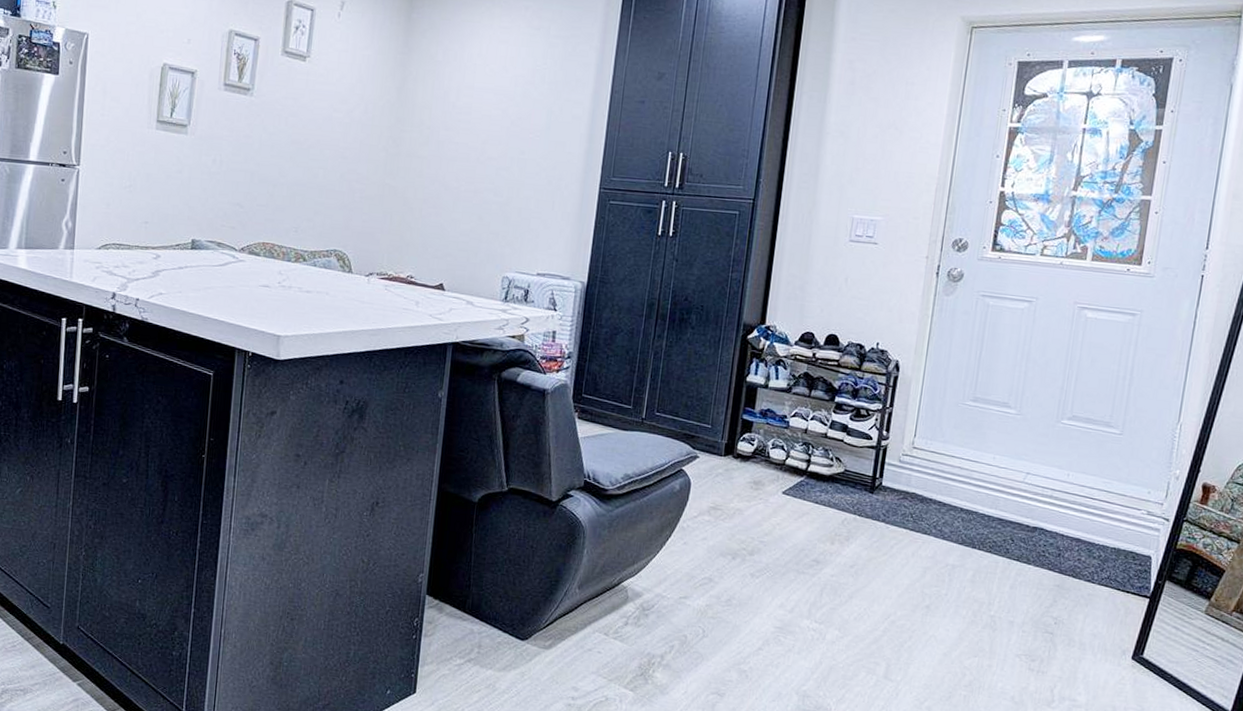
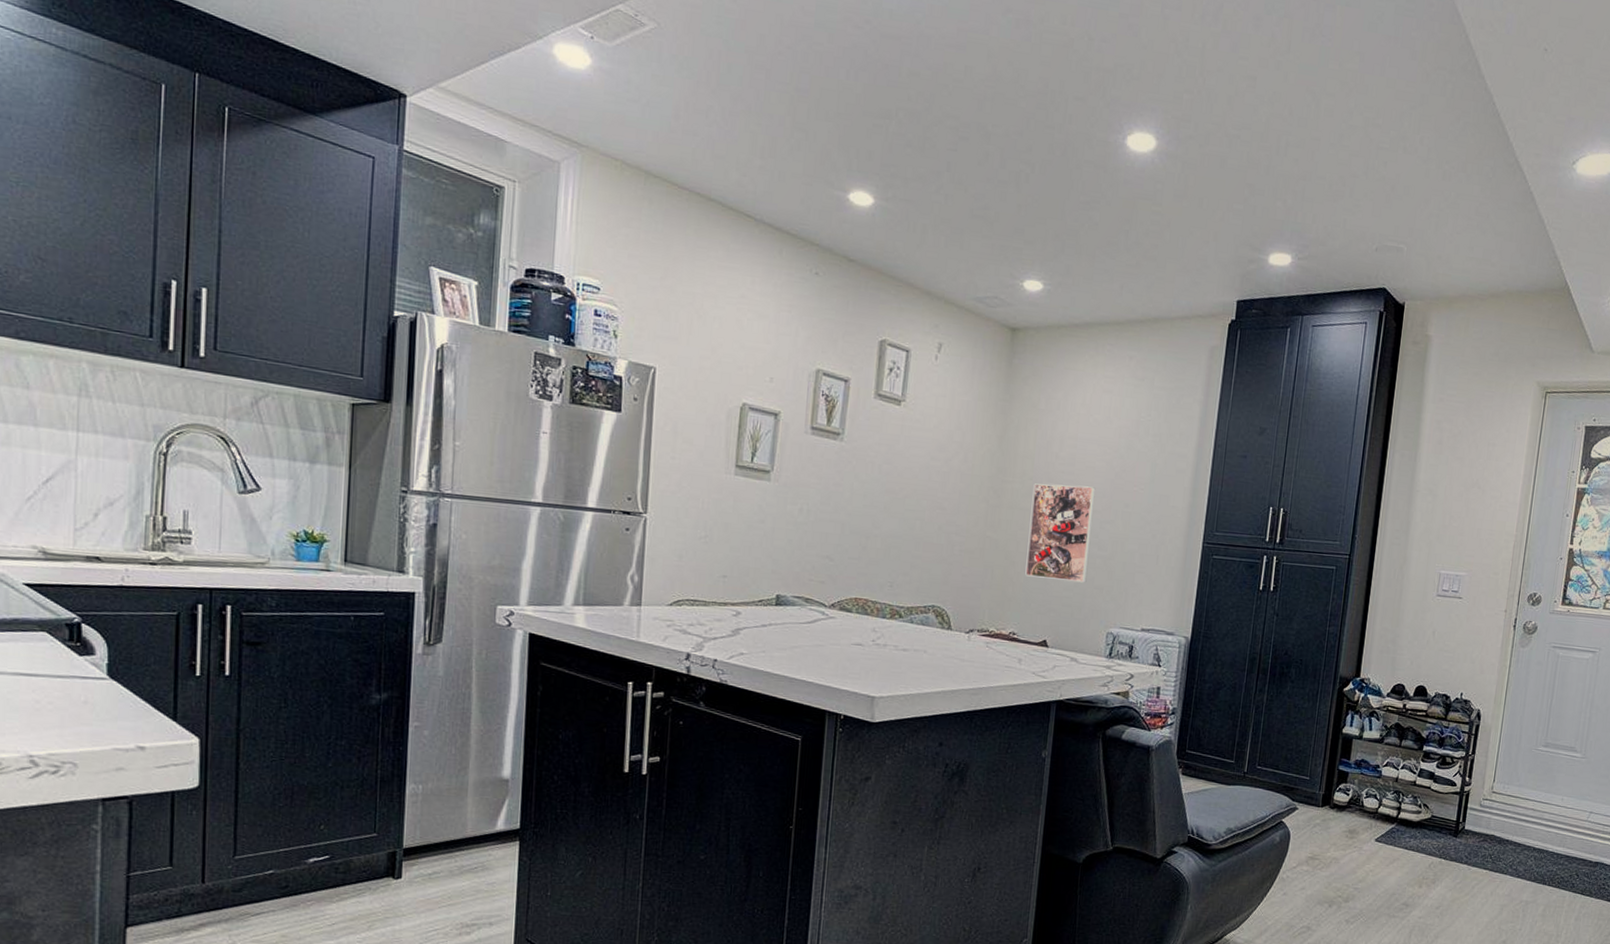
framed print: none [423,132,492,228] -> present [1025,483,1096,583]

